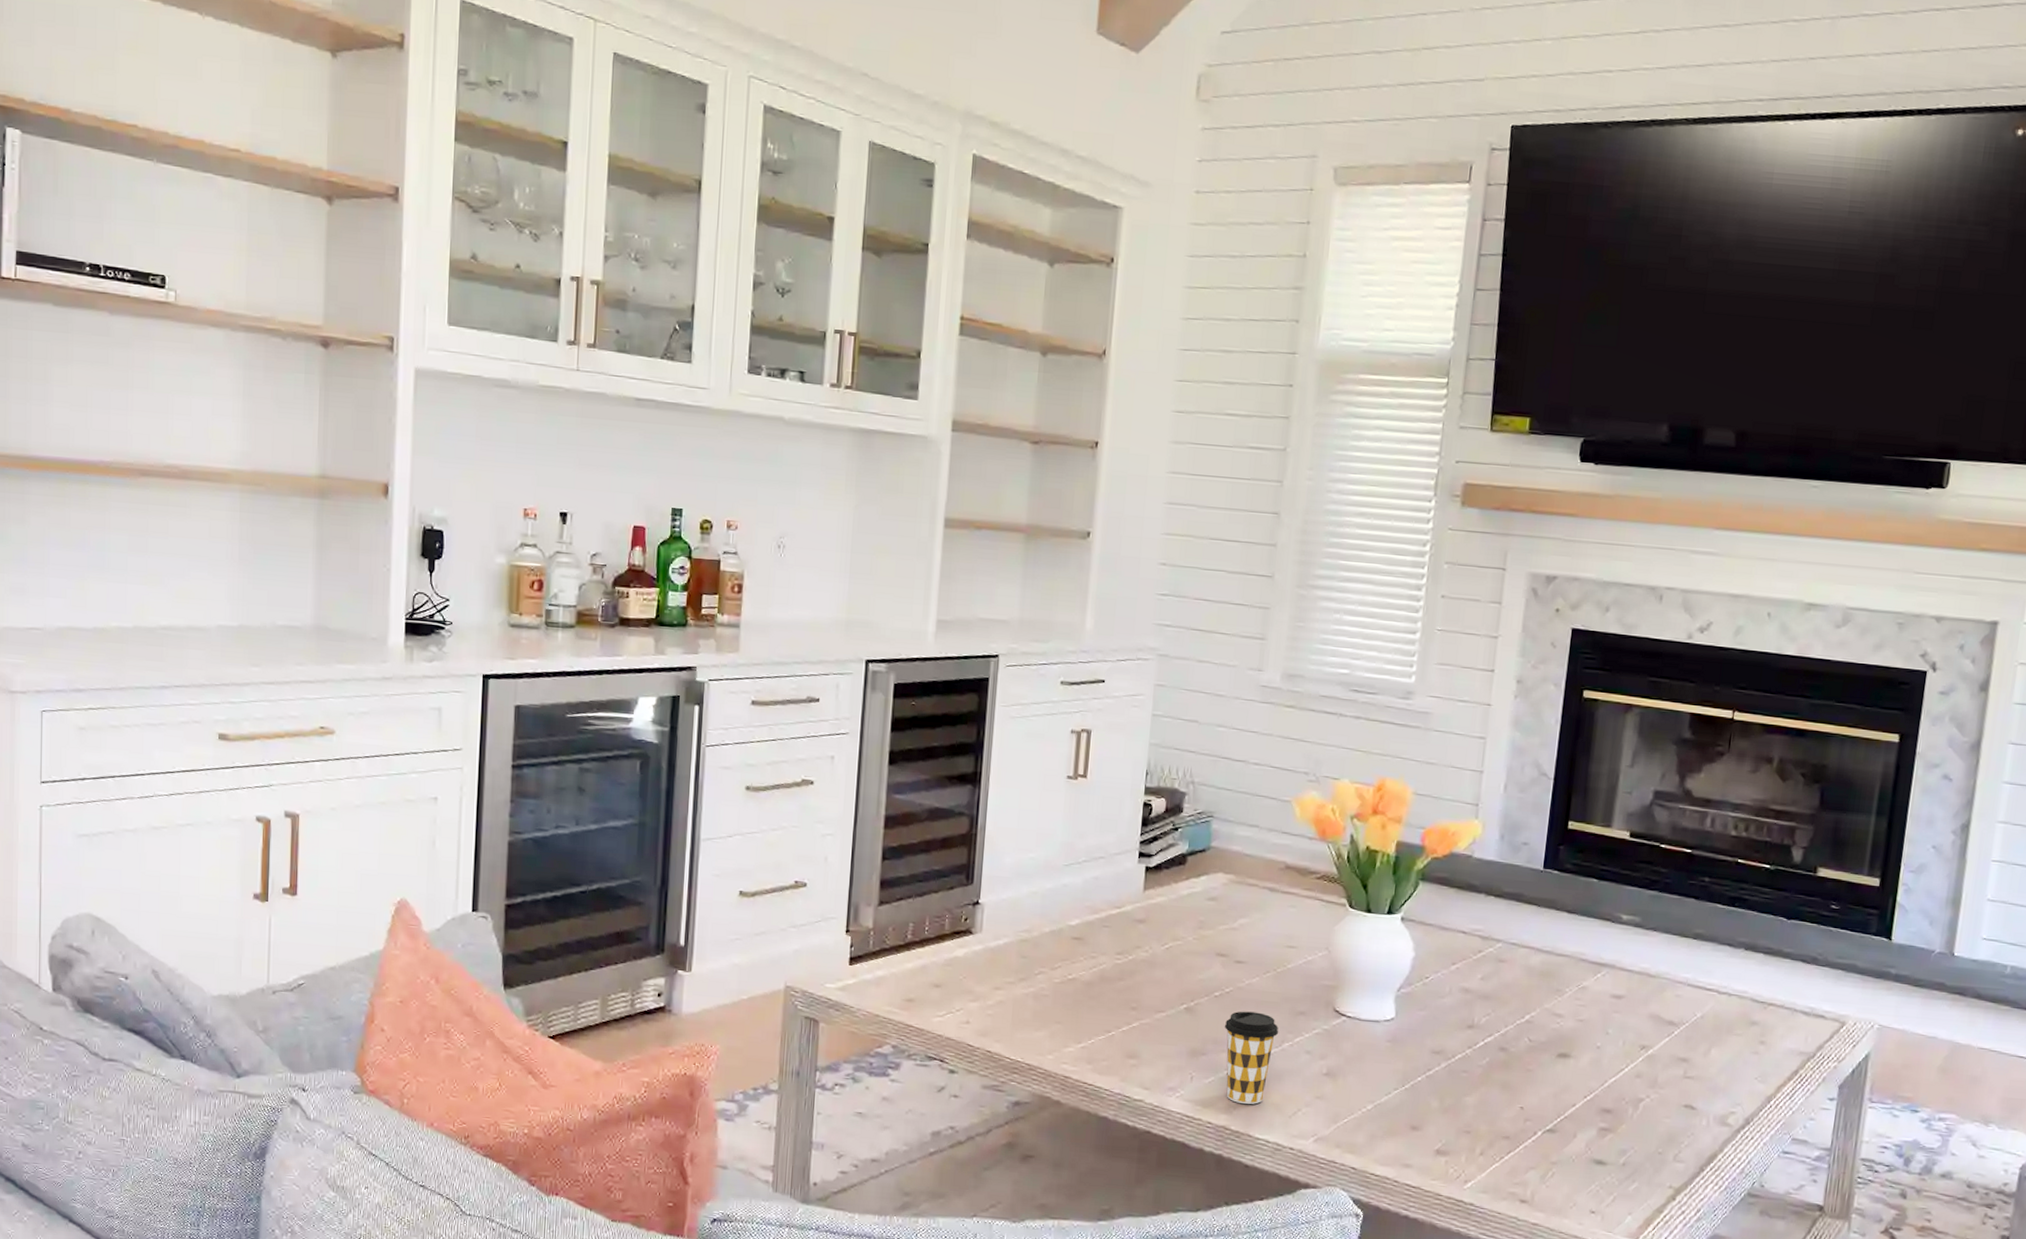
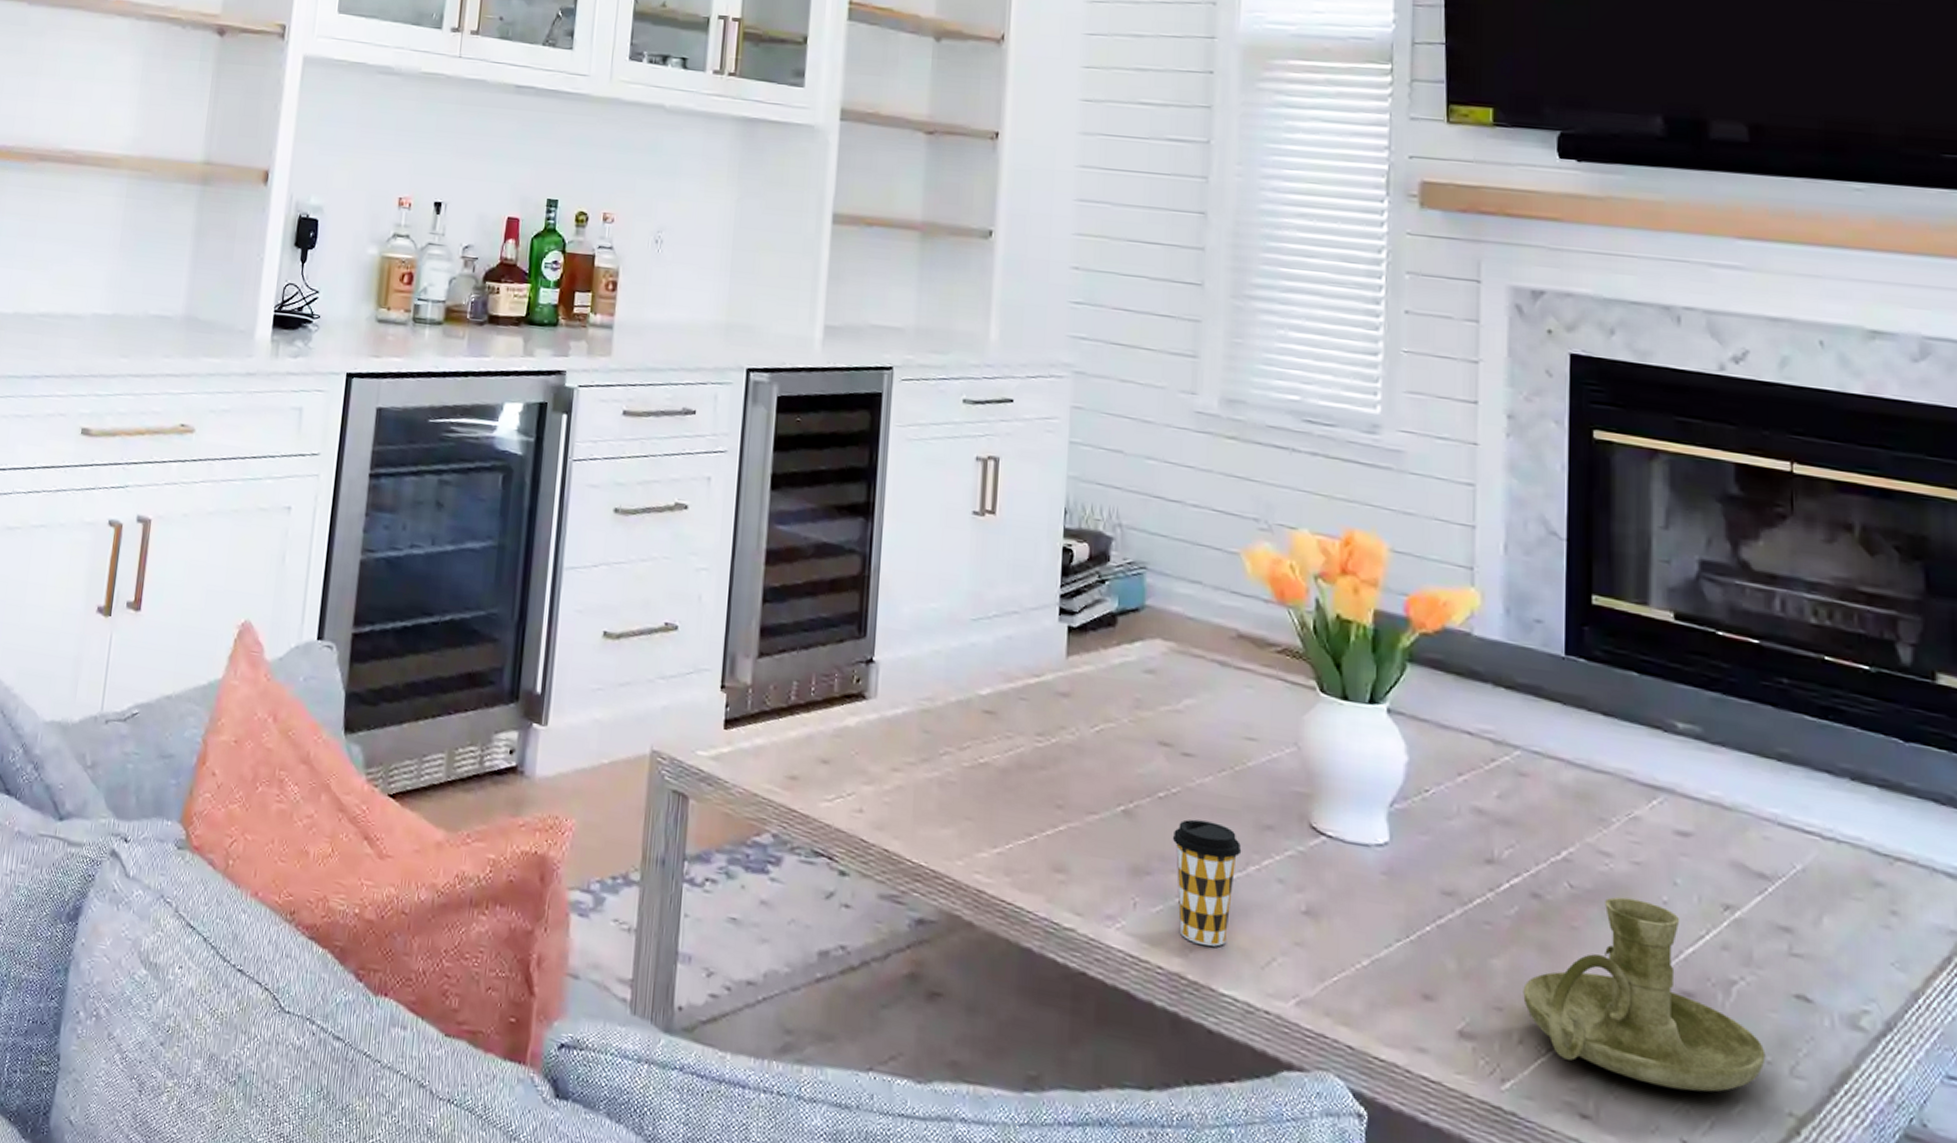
candle holder: none [1486,1045,1658,1178] -> present [1523,896,1766,1092]

